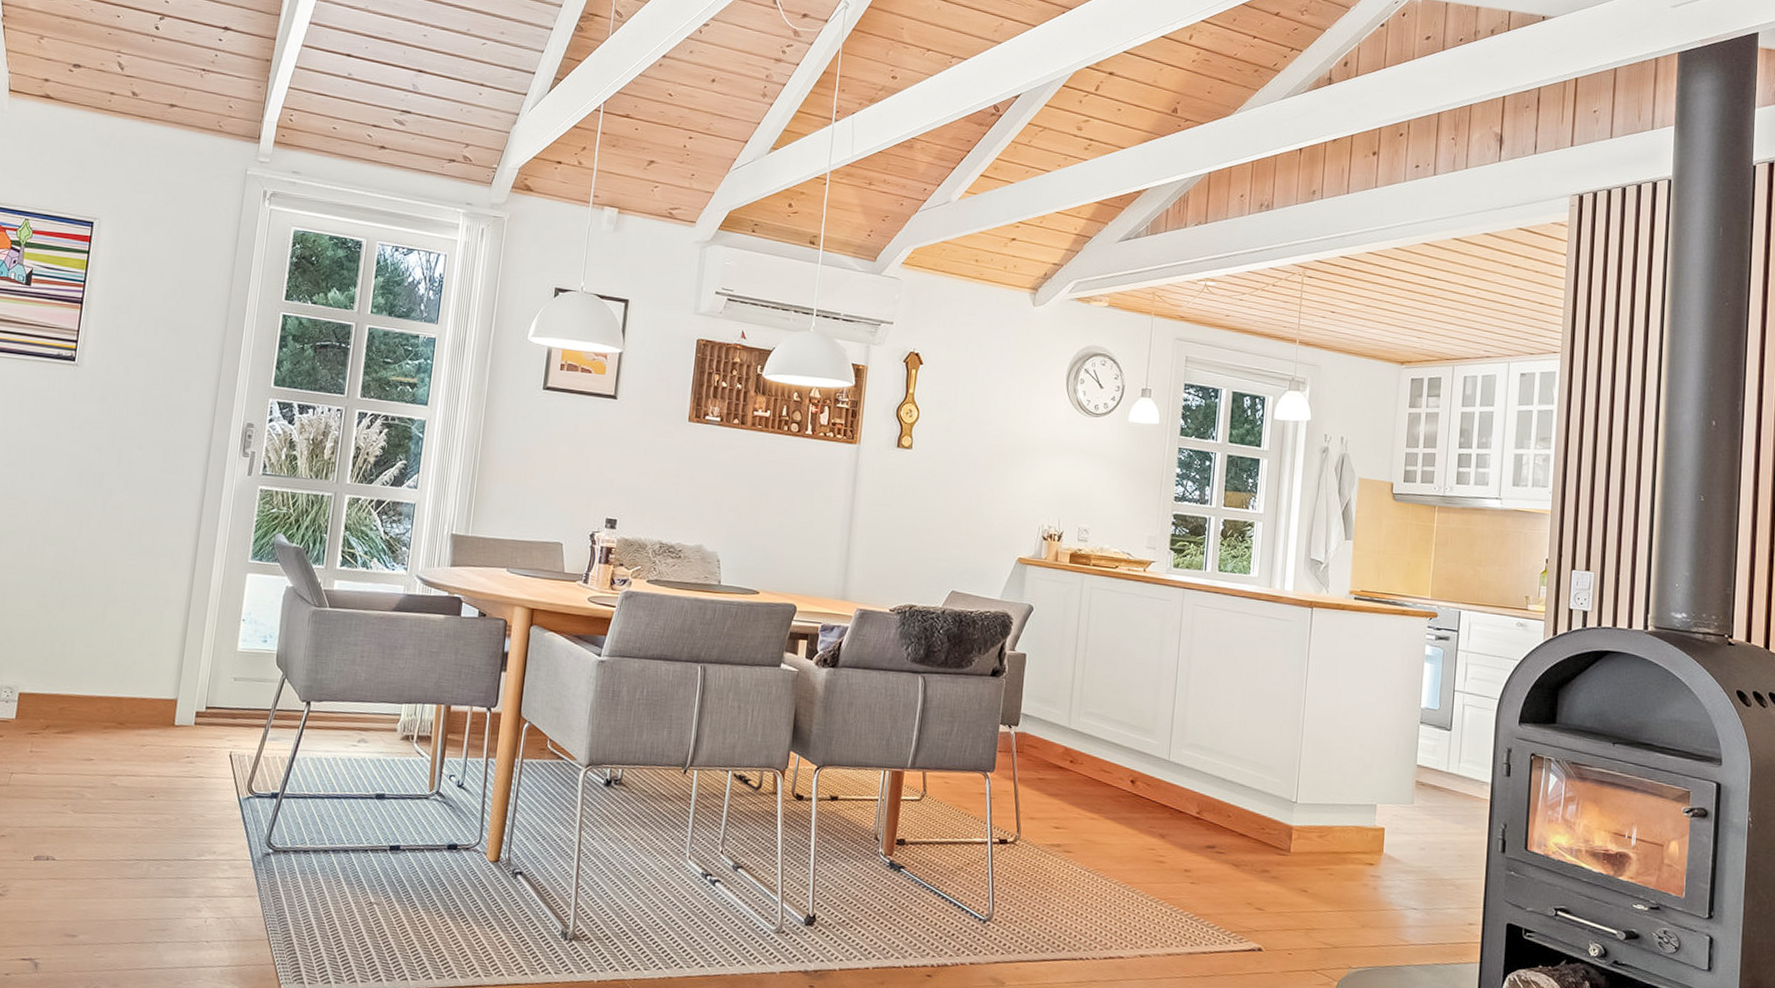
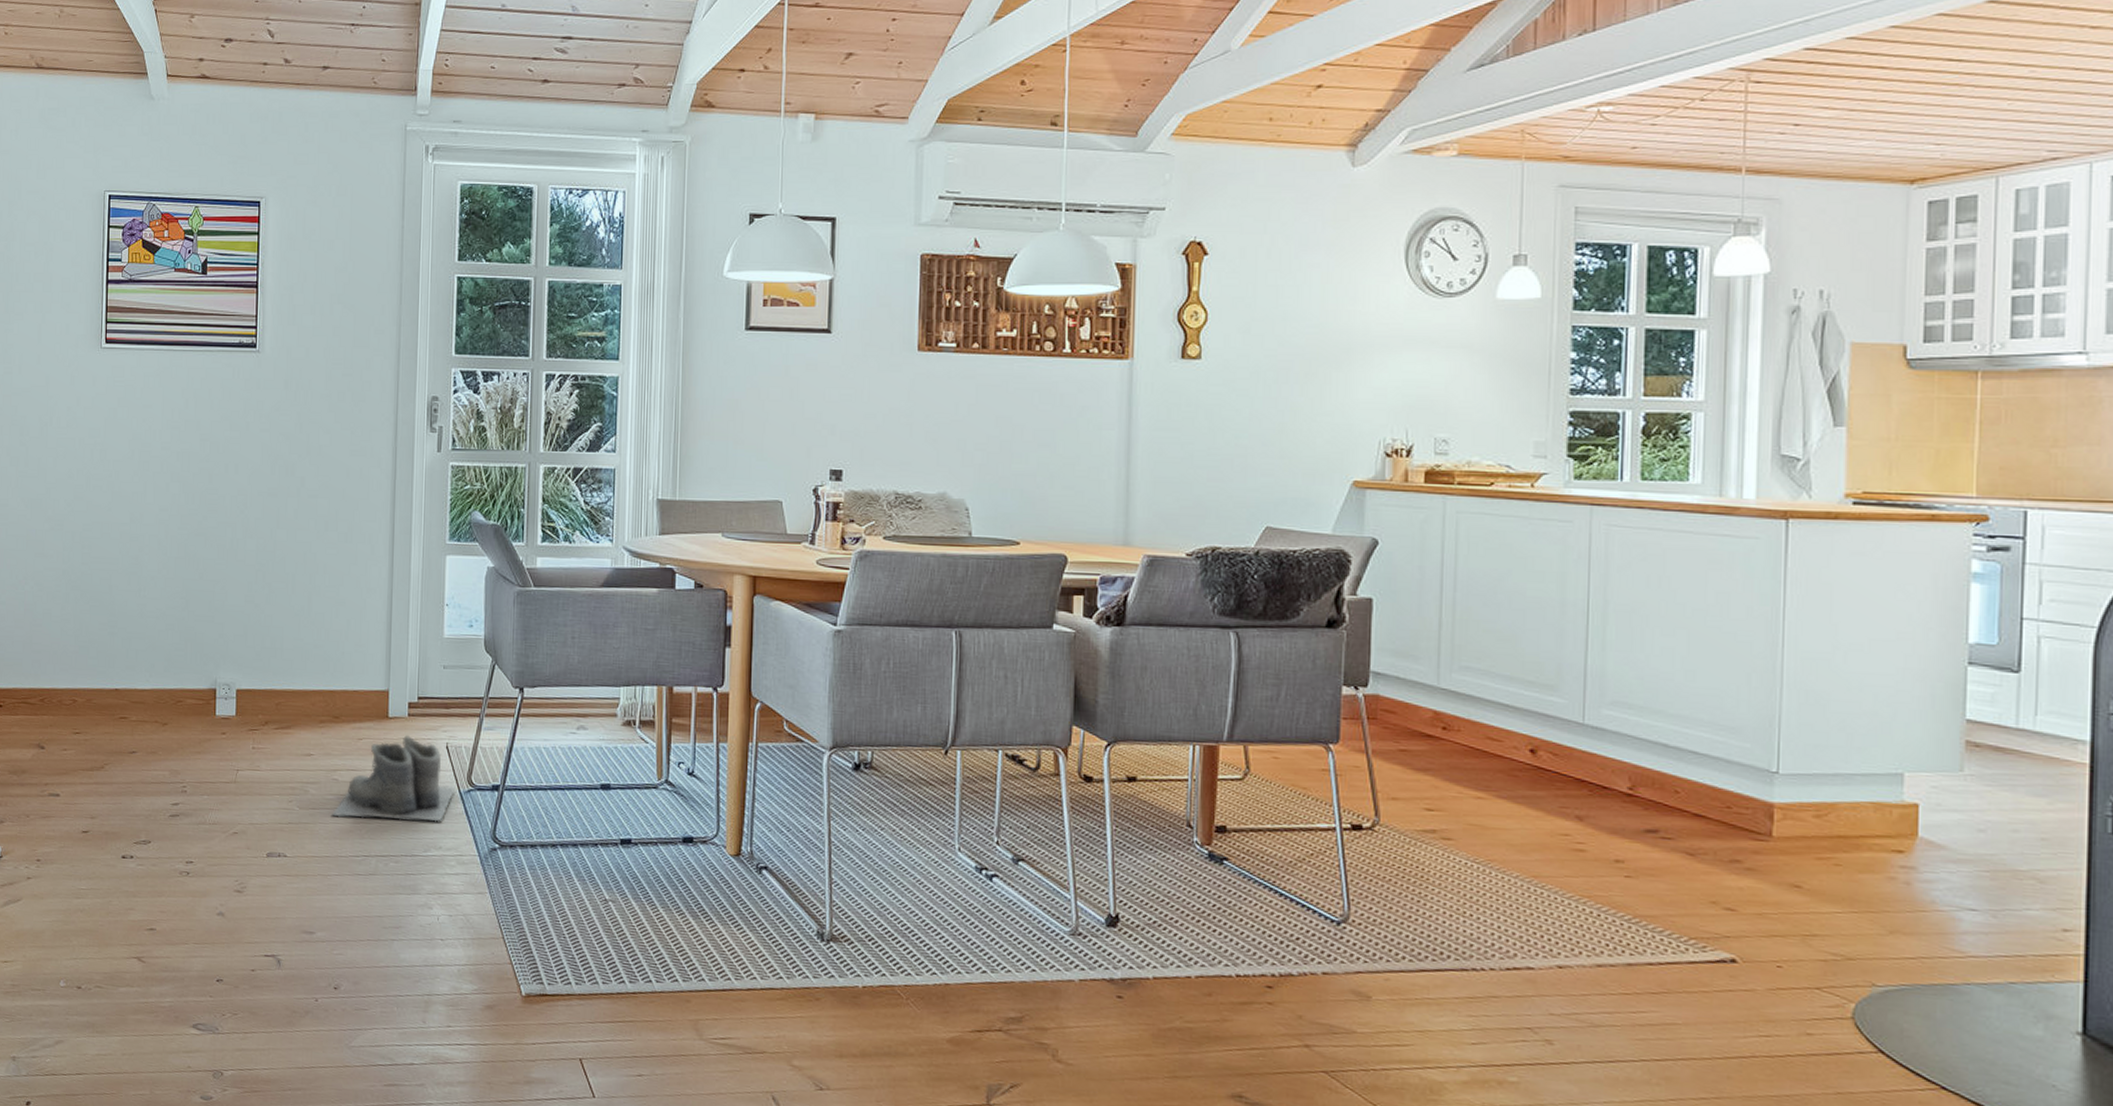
boots: none [107,743,236,828] -> present [332,735,456,822]

